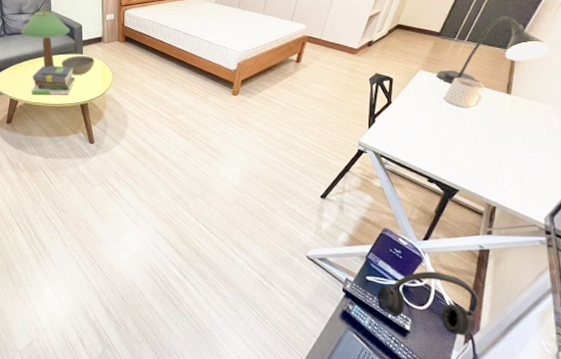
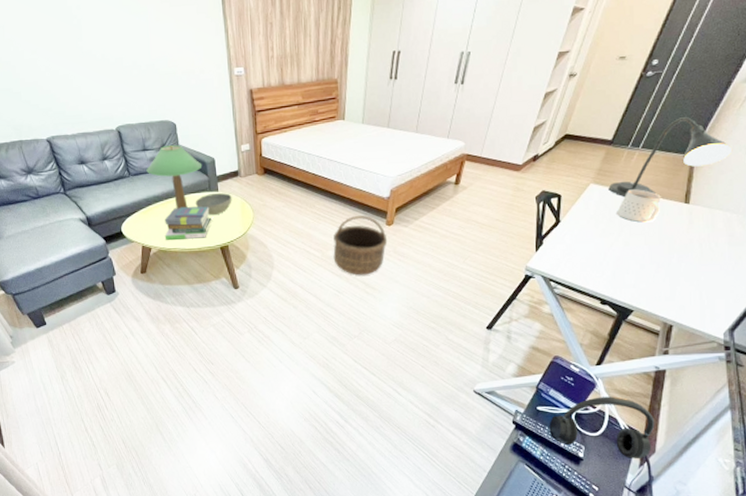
basket: none [182,85,233,139] -> present [333,215,388,276]

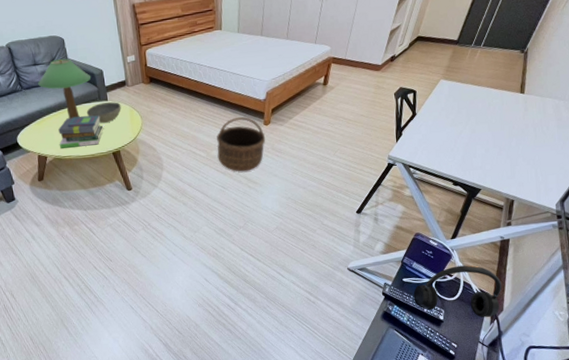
desk lamp: present [608,117,733,196] -> none [456,17,559,90]
mug: present [617,189,661,223] -> none [464,82,501,112]

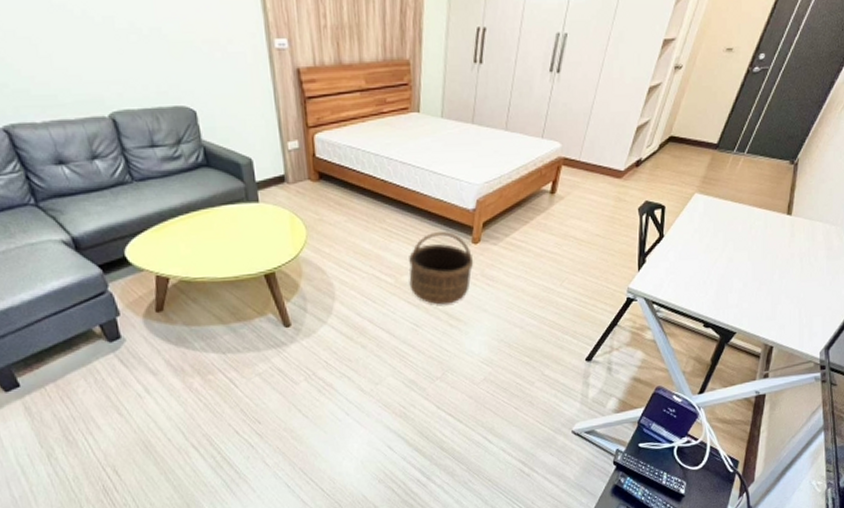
table lamp: present [38,59,91,119] -> none [156,140,236,226]
books: present [58,115,104,148] -> none [186,222,253,267]
bowl: present [86,102,121,123] -> none [227,204,278,233]
headphones: present [413,265,502,318] -> none [650,426,754,490]

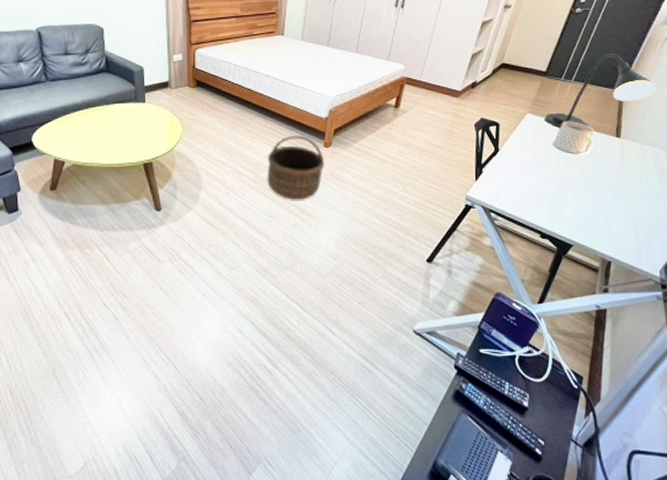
desk lamp: none [713,120,834,207] -> present [544,54,657,128]
mug: none [721,199,765,236] -> present [553,121,594,155]

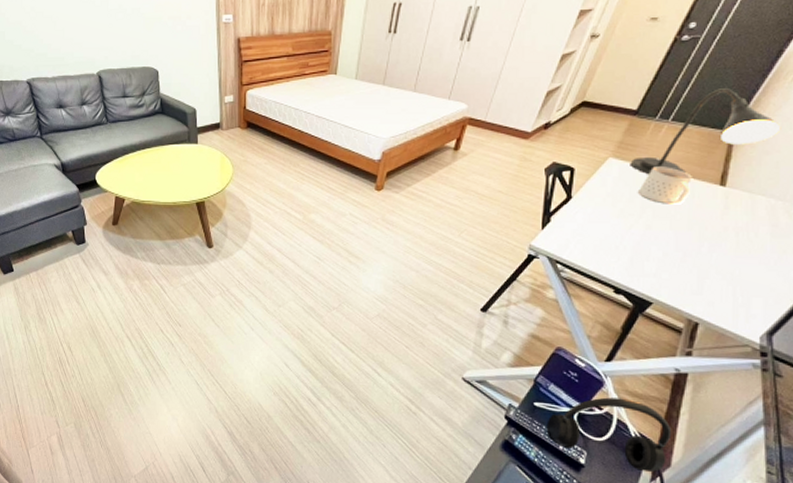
basket: present [267,136,325,200] -> none [316,178,376,243]
headphones: none [492,338,599,409] -> present [546,397,672,473]

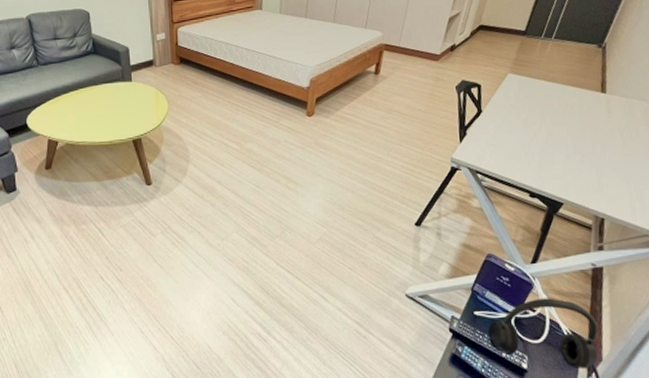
desk lamp: present [630,88,781,174] -> none [526,9,641,86]
mug: present [638,166,692,204] -> none [537,79,578,112]

